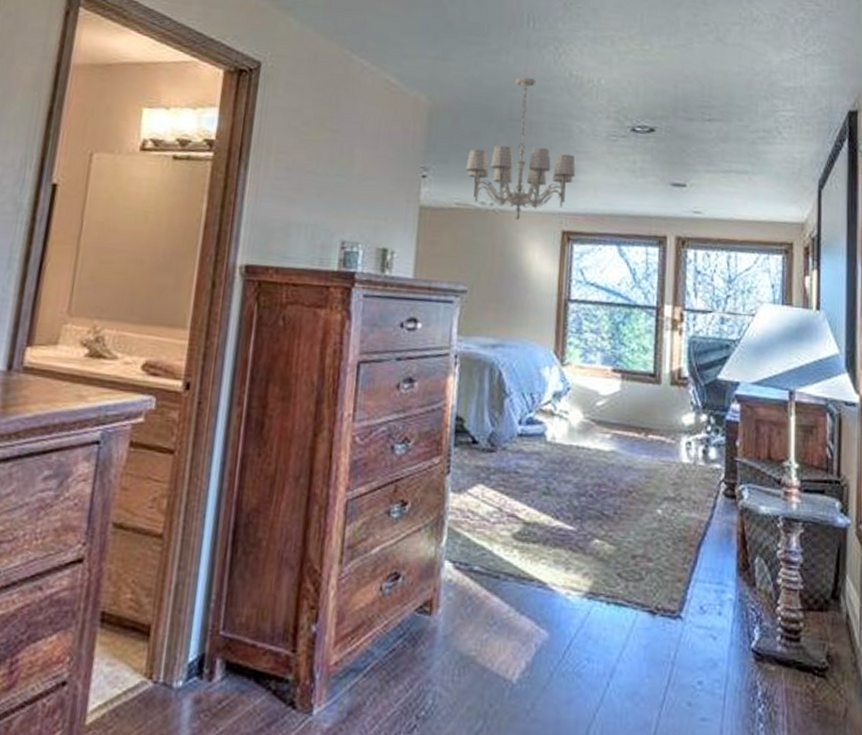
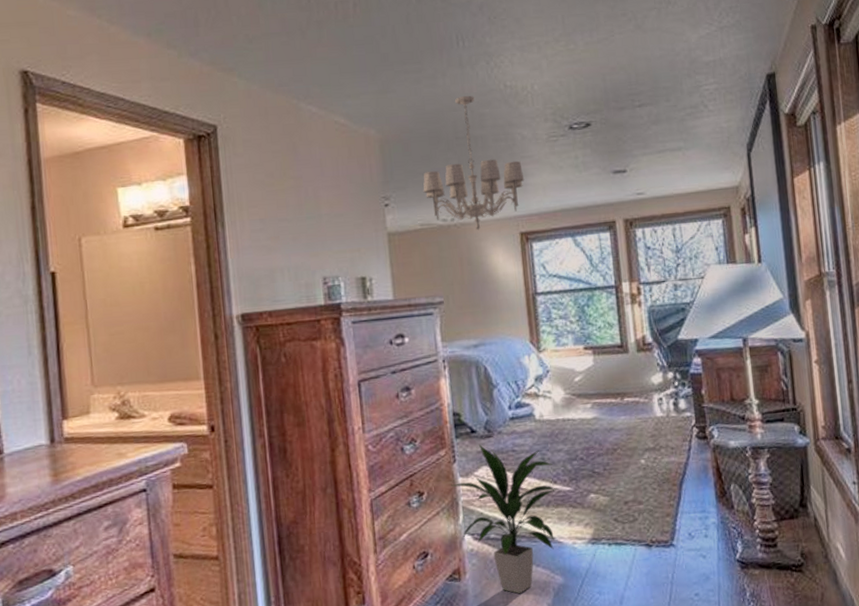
indoor plant: none [439,457,561,643] -> present [451,443,560,594]

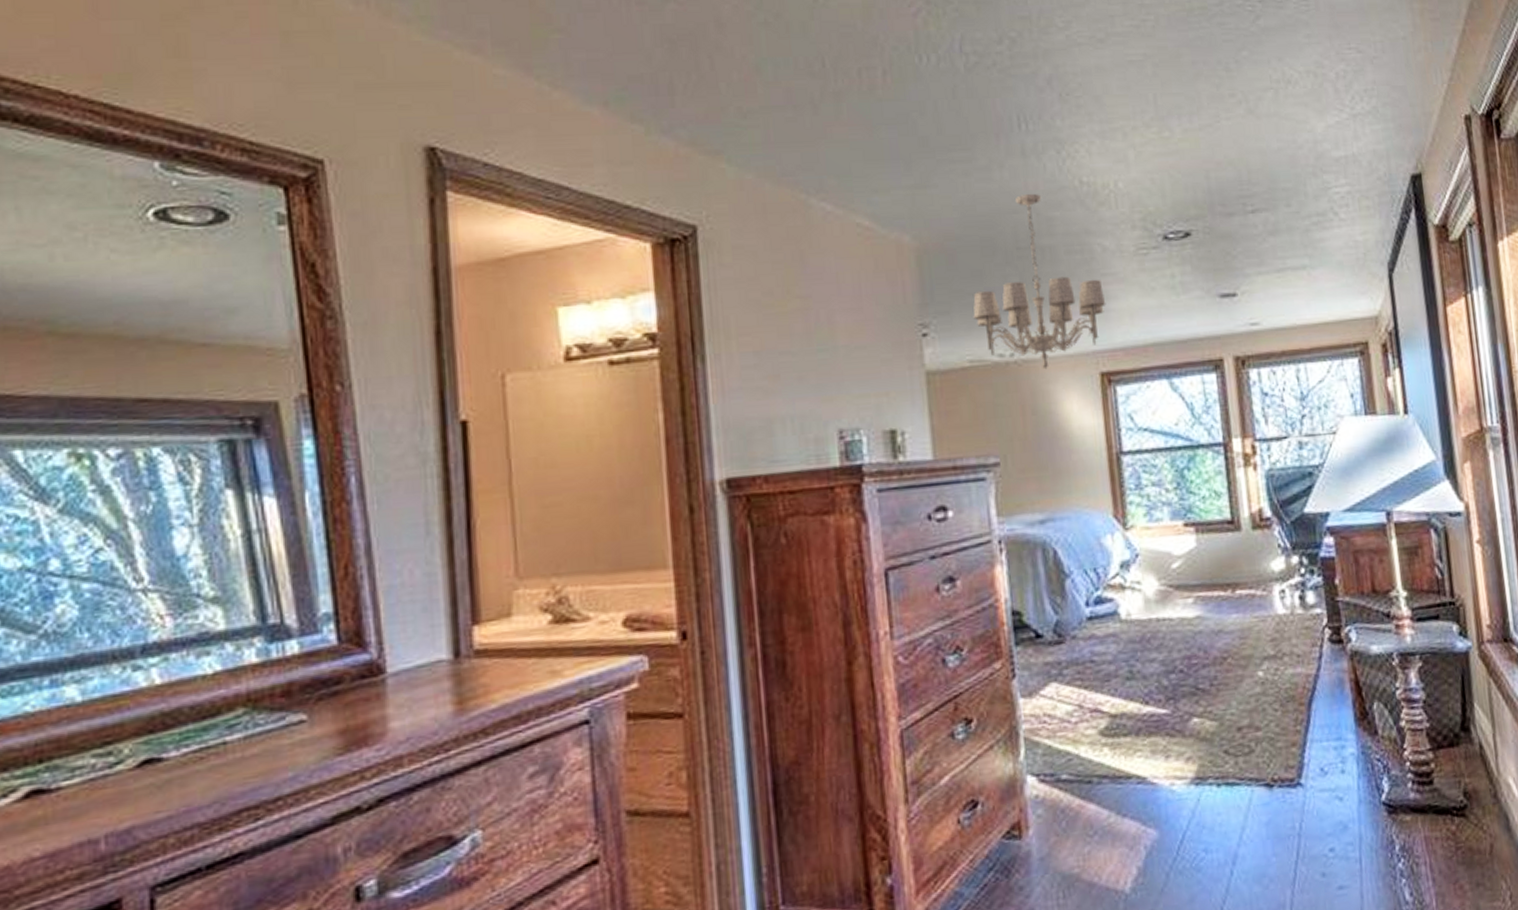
indoor plant: present [451,443,560,594] -> none [1009,652,1153,854]

